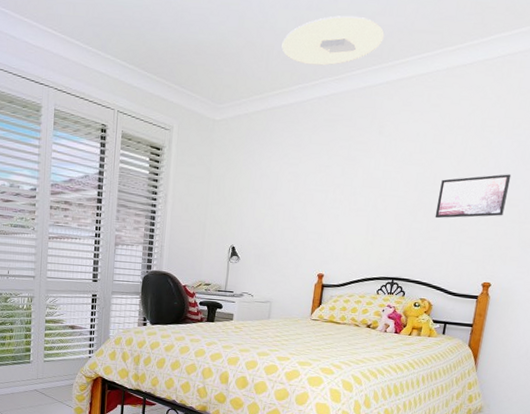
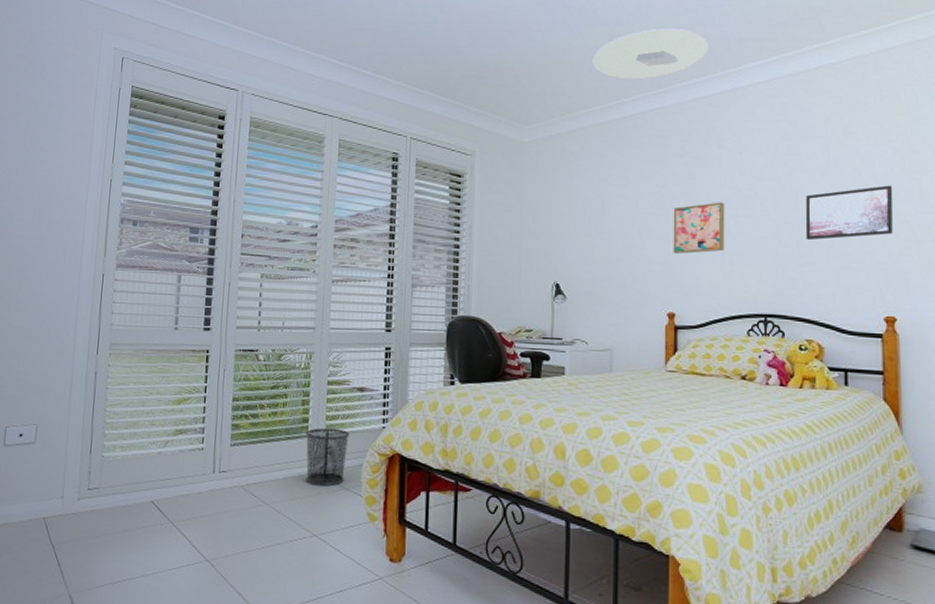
waste bin: none [28,356,63,400] -> present [305,428,349,486]
wall art: none [329,182,376,226] -> present [673,202,725,255]

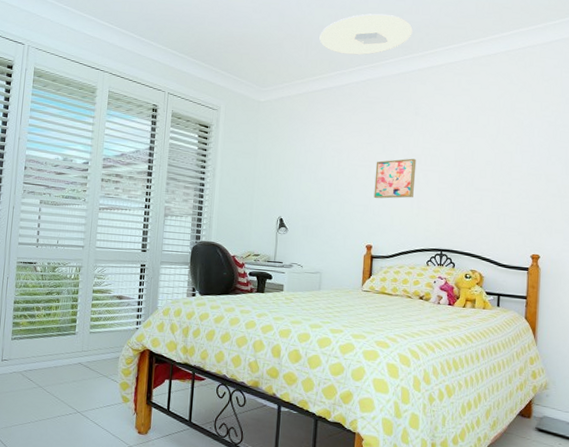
waste bin: present [305,428,349,486] -> none [72,327,109,374]
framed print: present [805,185,894,241] -> none [476,151,546,193]

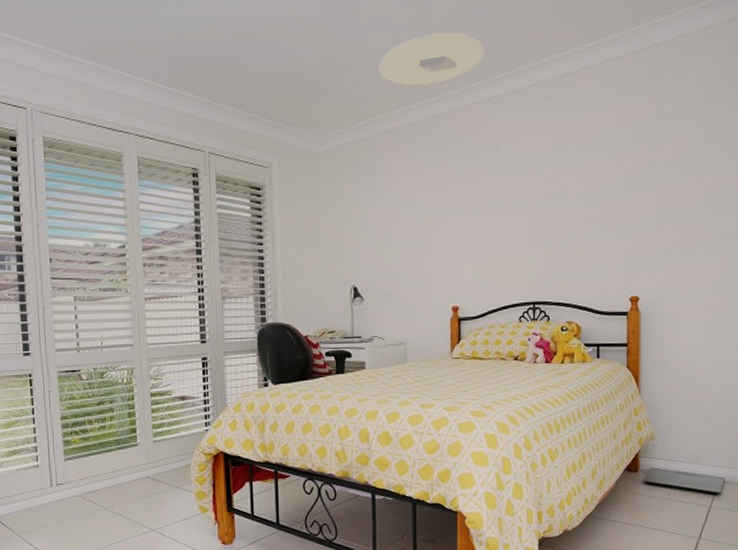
wall art: present [374,158,417,199] -> none [455,202,500,253]

